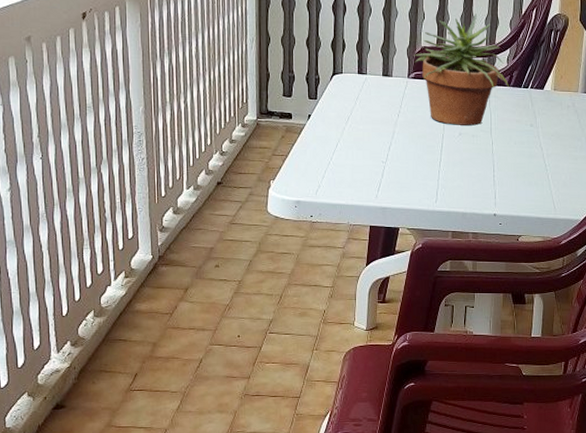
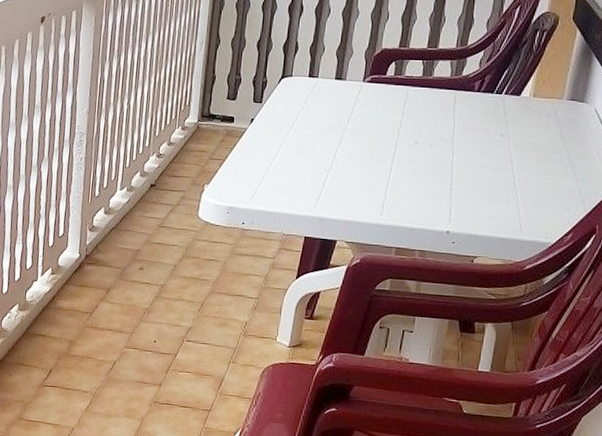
potted plant: present [413,14,510,126] -> none [371,13,480,134]

